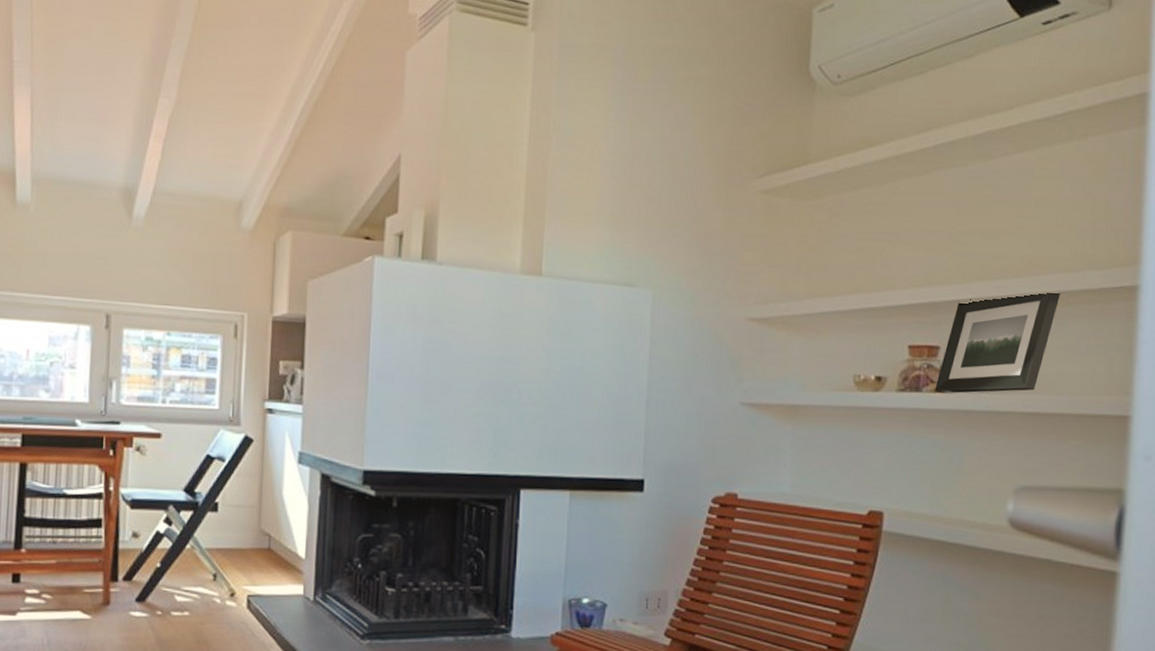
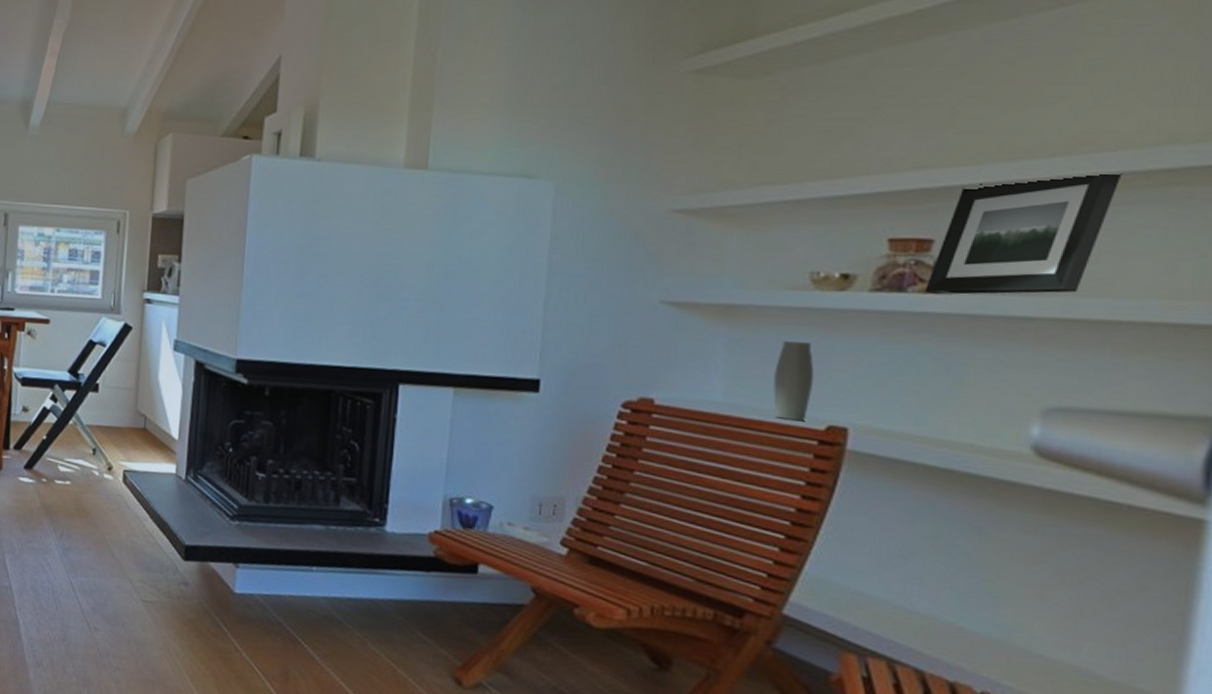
vase: none [828,437,858,507] -> present [773,341,814,421]

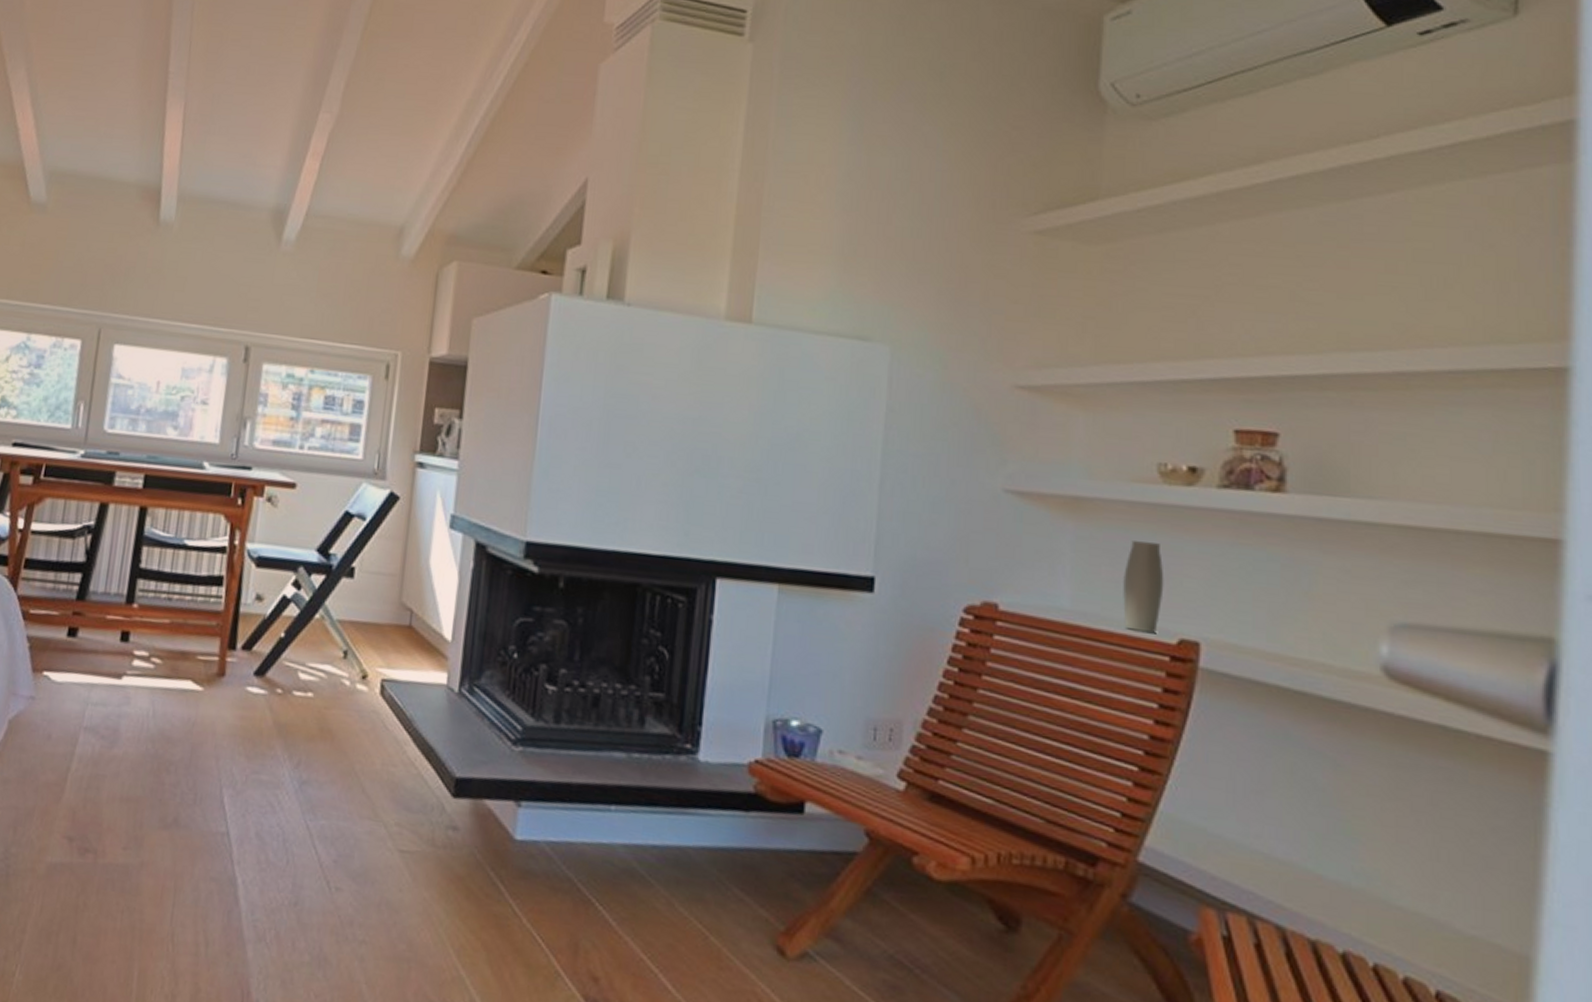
picture frame: present [925,173,1123,295] -> none [1272,371,1454,498]

